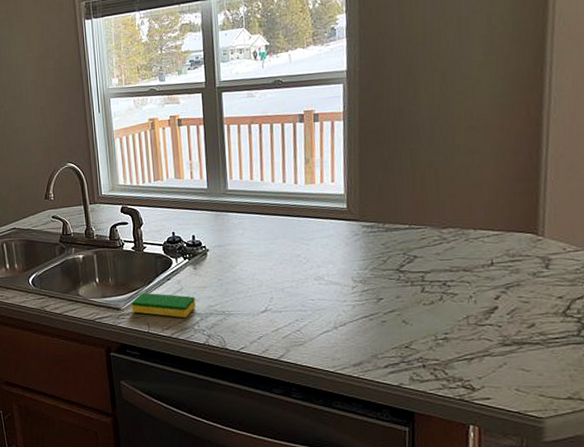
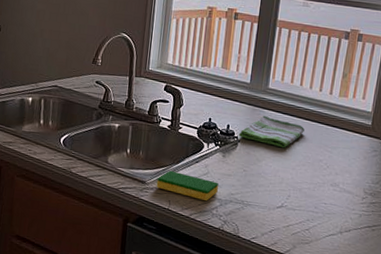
dish towel: none [206,219,275,250] -> present [239,115,305,148]

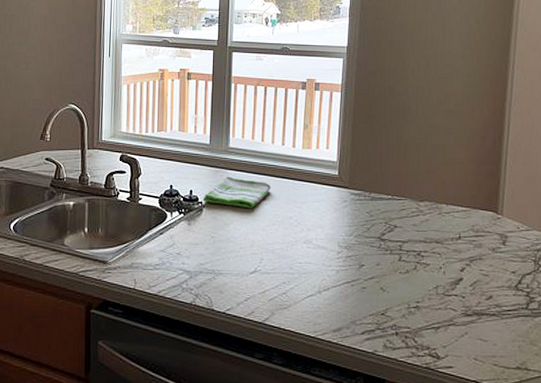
dish sponge: present [156,170,219,201] -> none [119,246,186,274]

